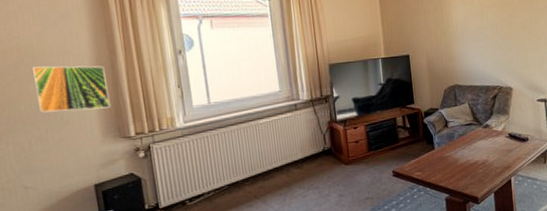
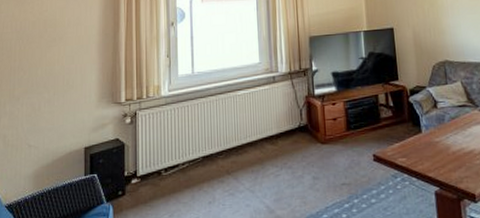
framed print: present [33,65,112,113] -> none [52,35,109,77]

